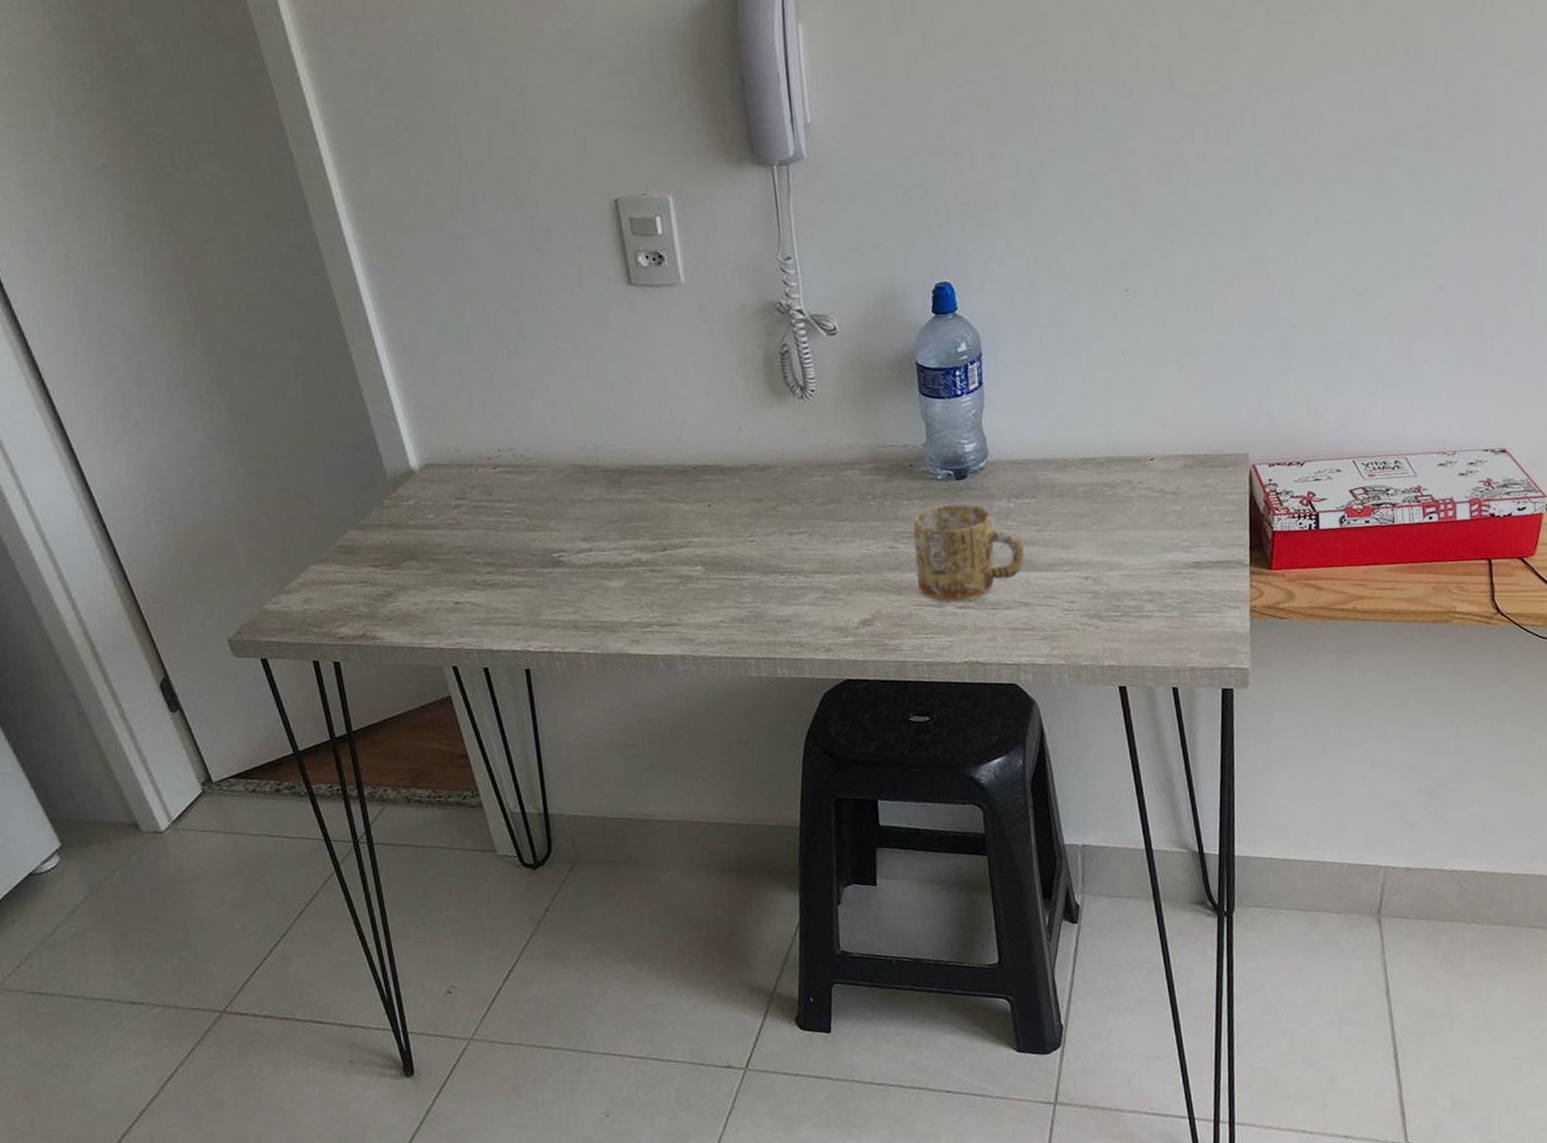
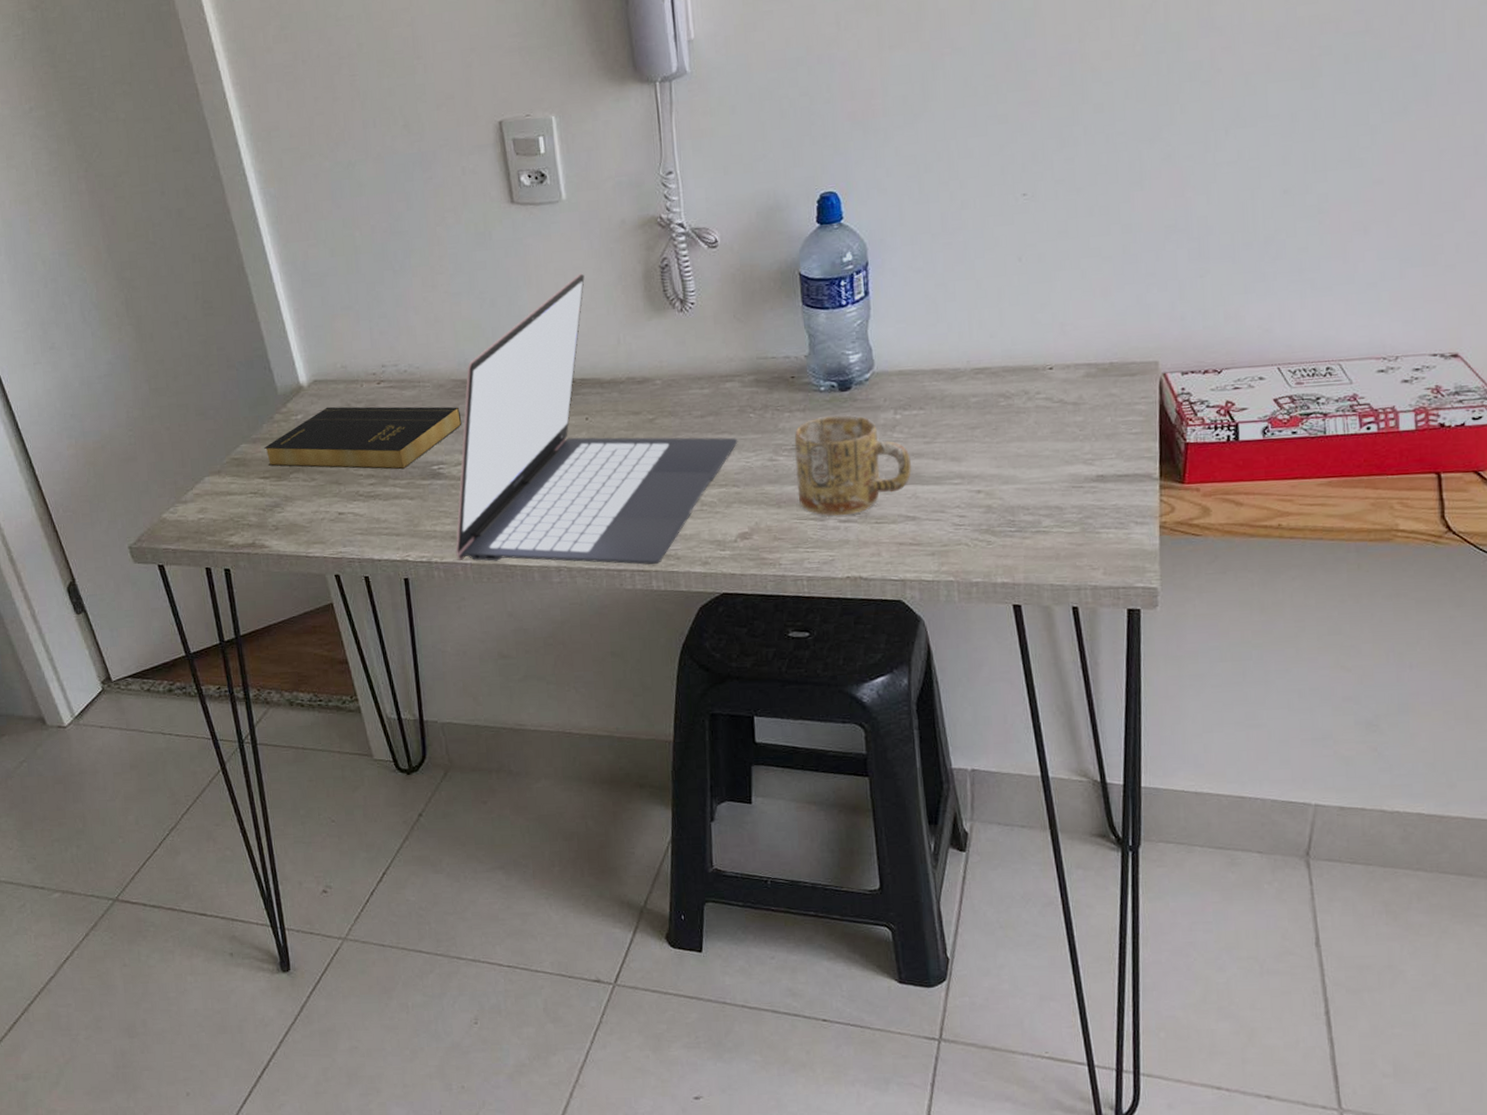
book: none [373,492,582,558] -> present [264,406,462,470]
laptop: none [578,358,859,653] -> present [455,273,738,565]

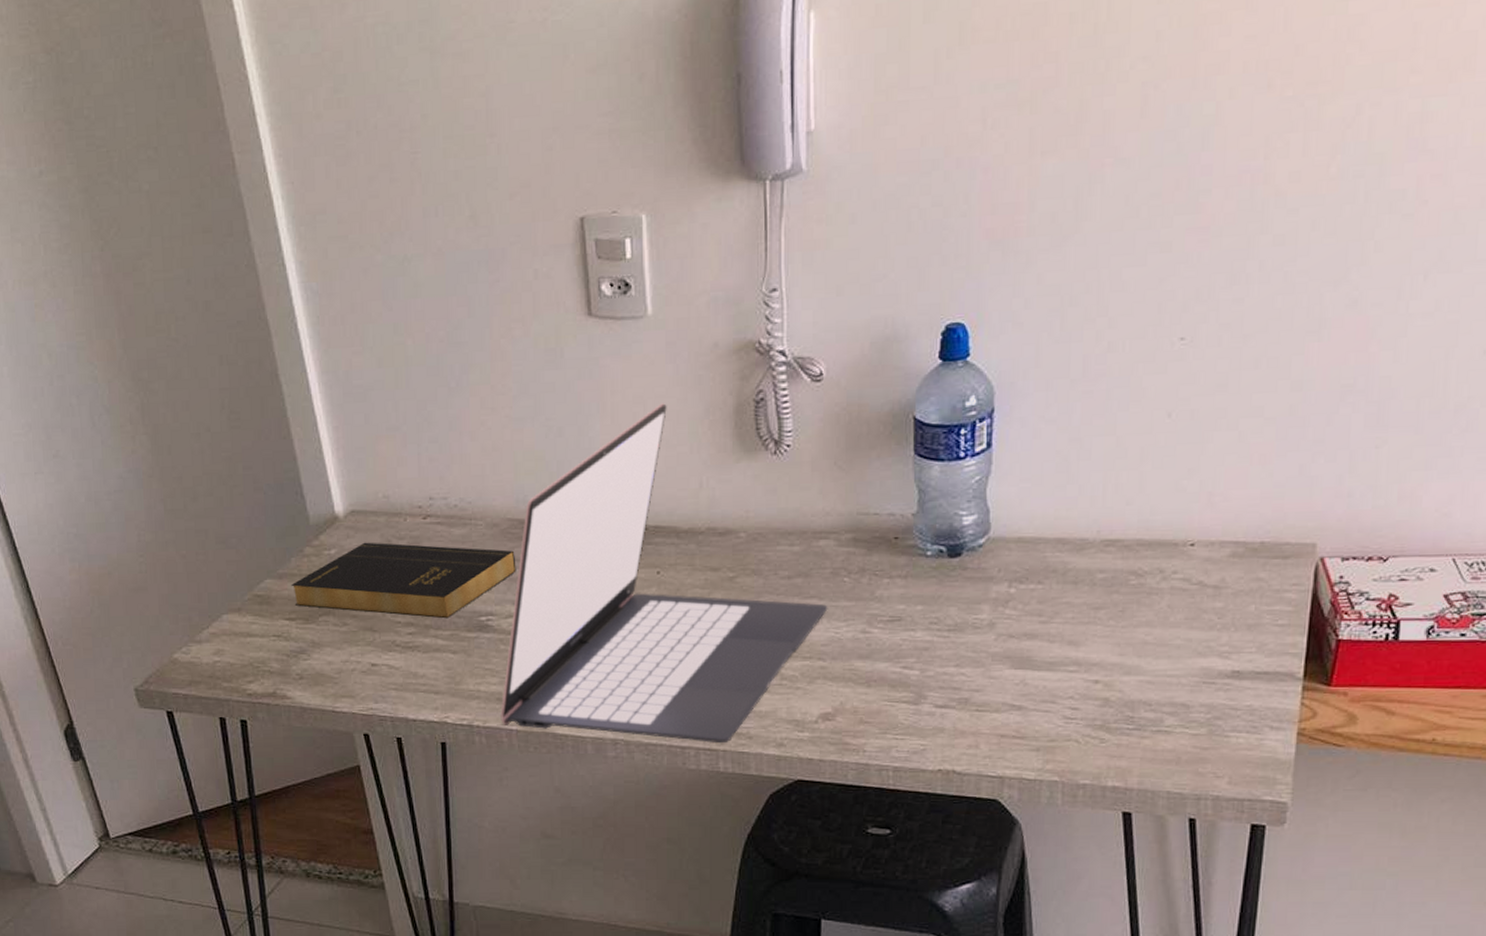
mug: present [794,414,911,517] -> none [891,584,1022,701]

